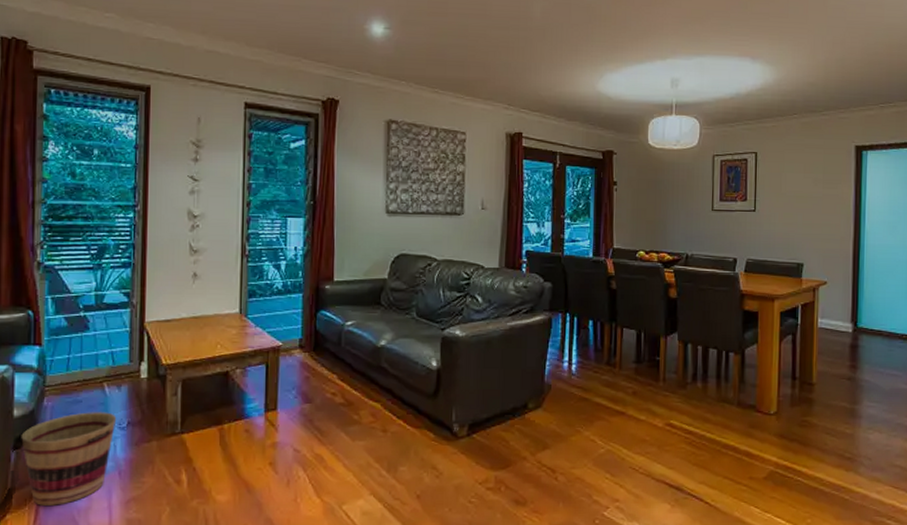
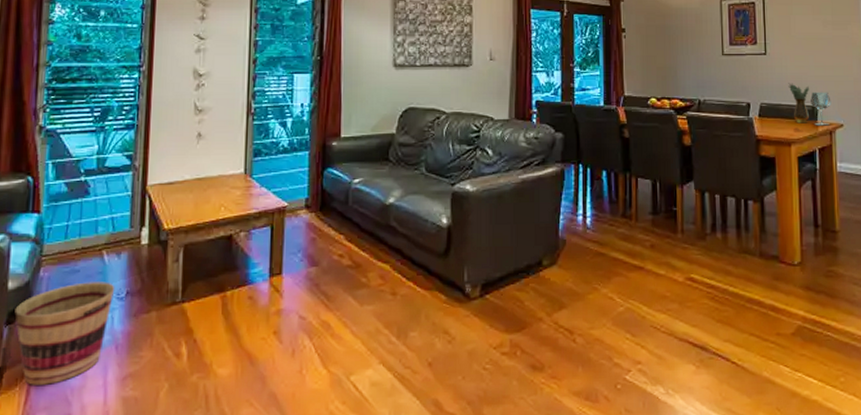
vase: none [775,240,796,280] -> present [788,83,809,123]
wine glass: none [796,249,817,283] -> present [810,92,832,126]

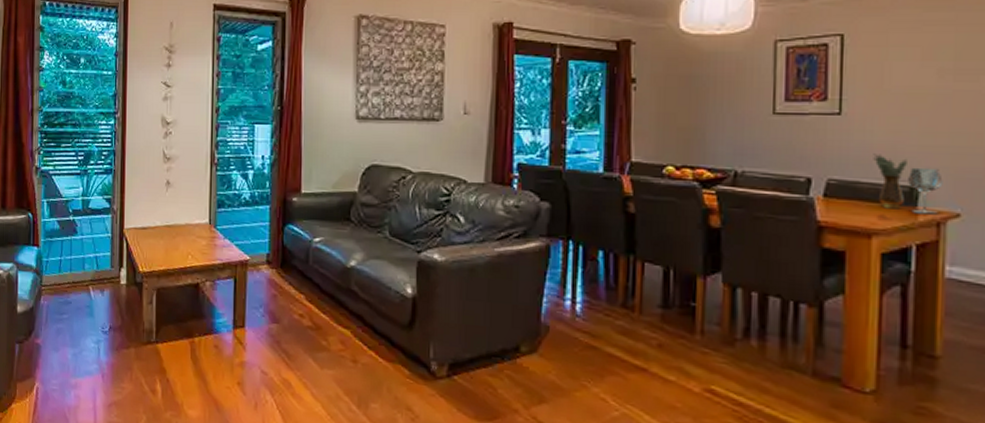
basket: present [14,282,115,385] -> none [23,313,100,401]

